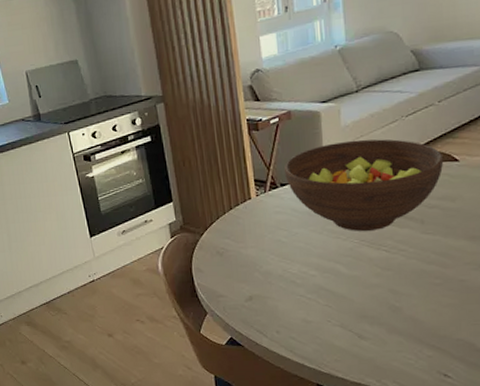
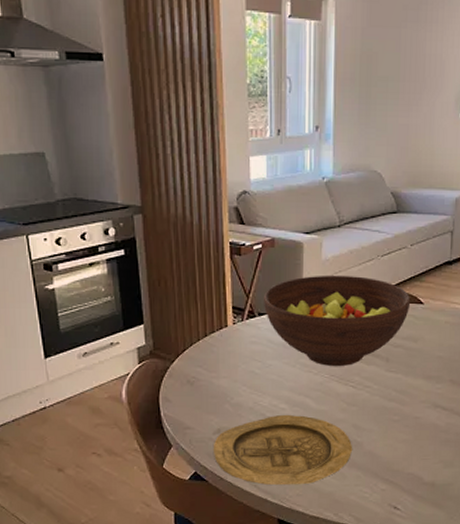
plate: none [246,280,392,351] -> present [213,414,353,486]

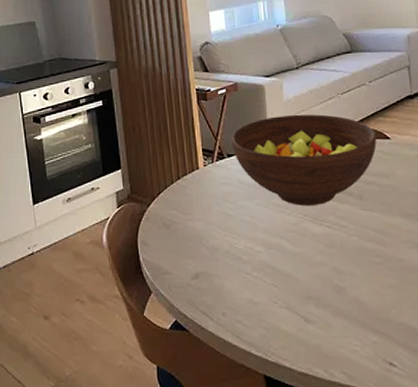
plate: present [213,414,353,486] -> none [191,257,337,337]

